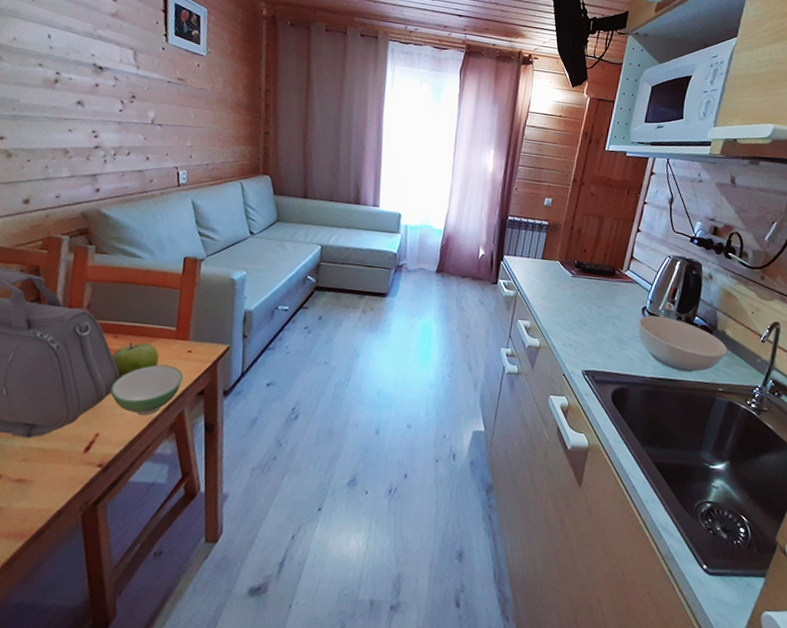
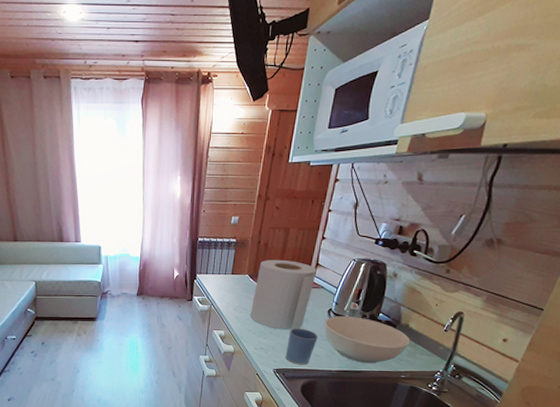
paper towel roll: none [559,247,631,327] -> present [250,259,317,330]
mug: none [595,325,631,369] -> present [285,328,318,365]

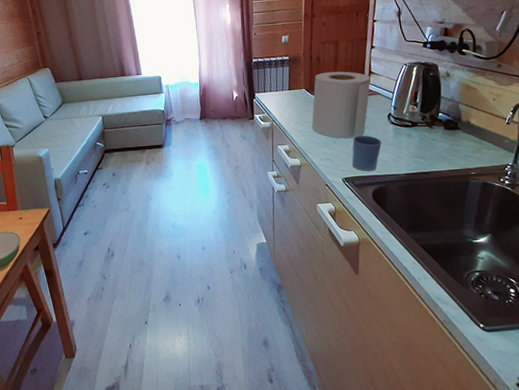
bowl: present [324,316,410,364] -> none [386,119,474,164]

